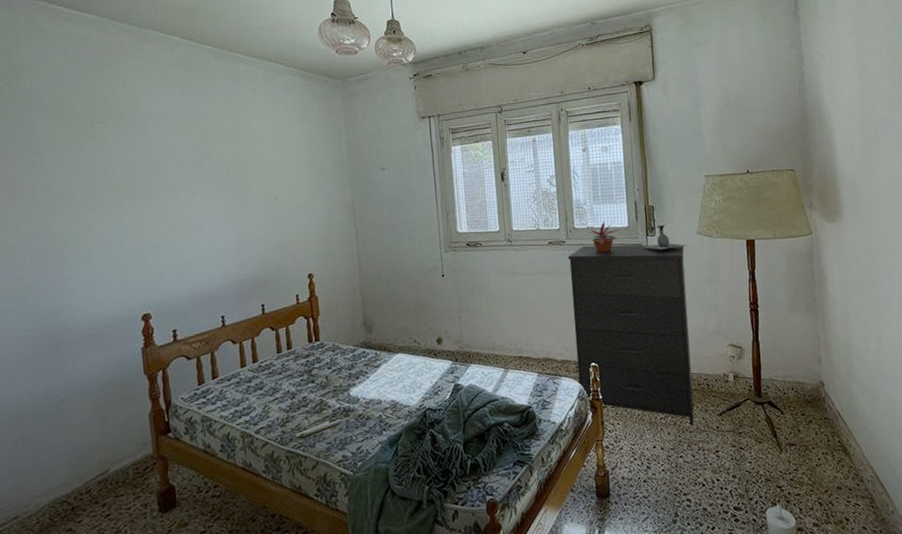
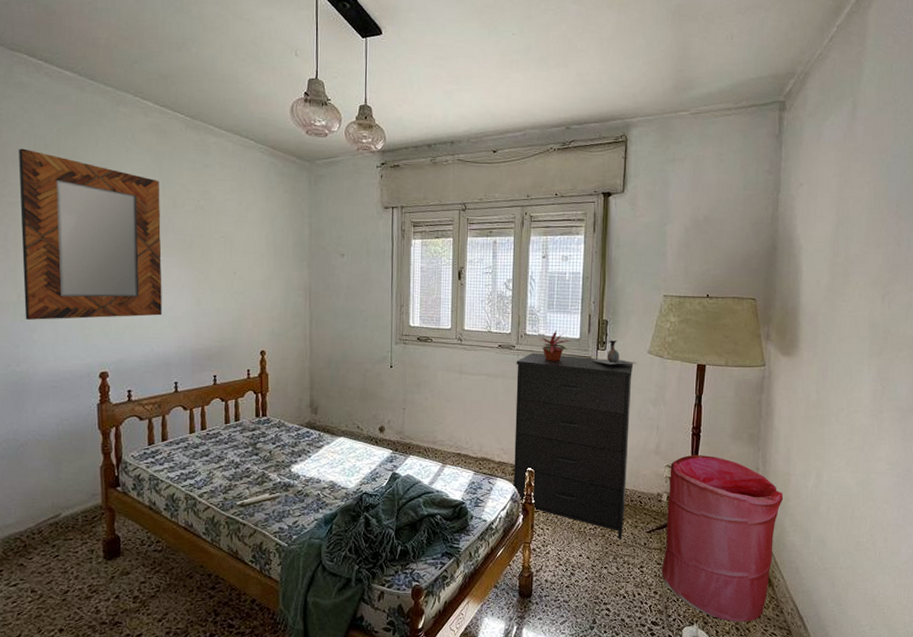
home mirror: none [43,94,203,268] -> present [19,148,162,320]
laundry hamper: none [732,329,848,497] -> present [662,454,784,623]

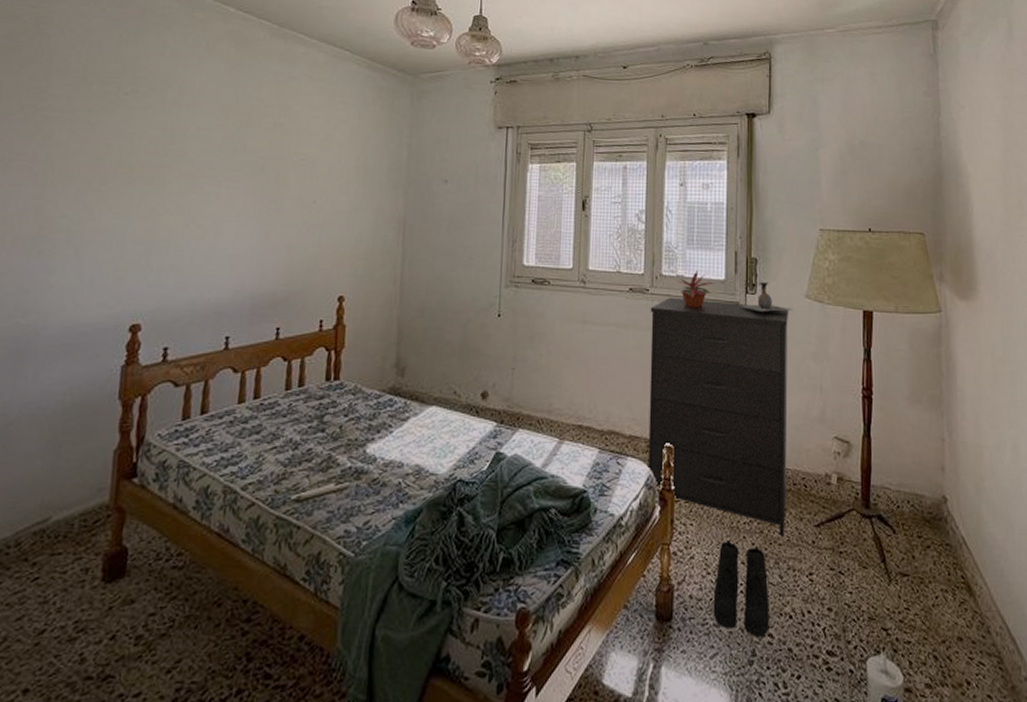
home mirror: present [19,148,162,320] -> none [43,55,233,259]
boots: none [563,541,608,610] -> present [713,541,770,637]
laundry hamper: present [662,454,784,623] -> none [836,422,977,649]

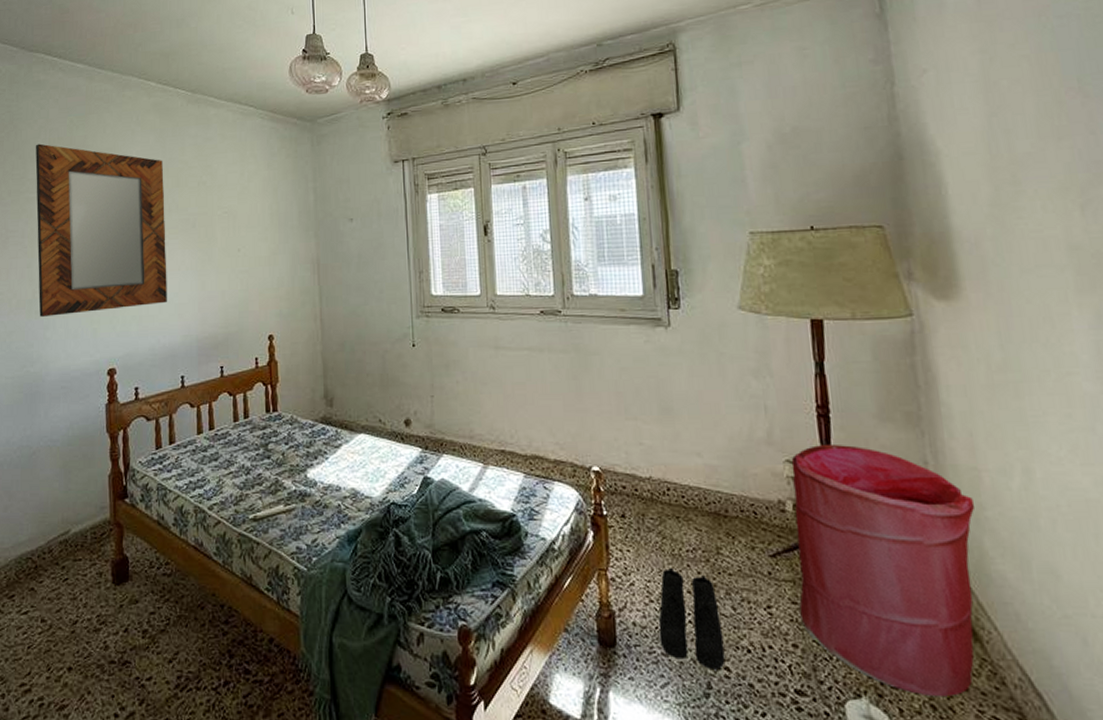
home mirror: none [43,55,233,259] -> present [35,143,167,317]
dresser: present [648,297,789,536] -> none [564,317,735,566]
potted plant: present [676,271,715,308] -> none [589,288,633,327]
decorative vase: present [741,282,793,312] -> none [664,295,725,327]
laundry hamper: none [836,422,977,649] -> present [791,443,976,698]

